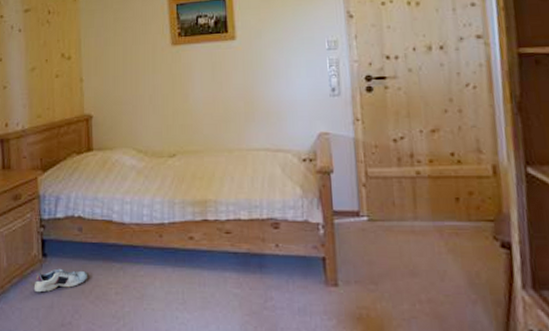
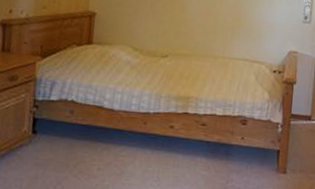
shoe: present [33,268,90,293] -> none [20,144,76,165]

